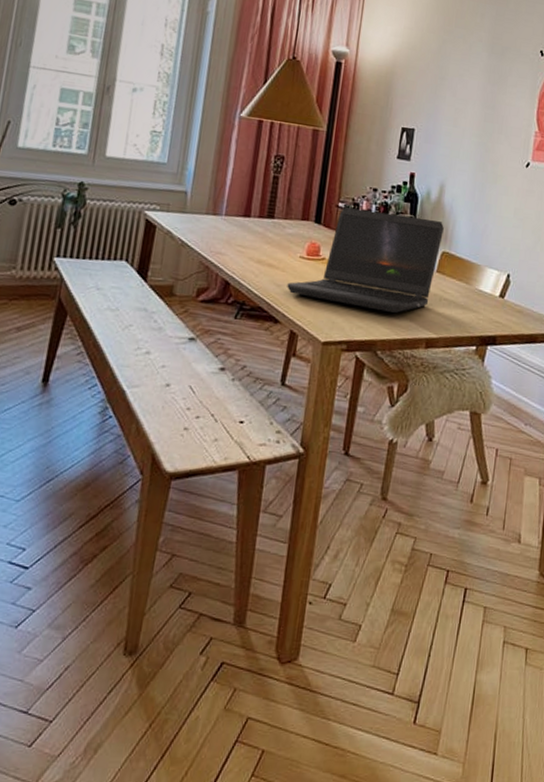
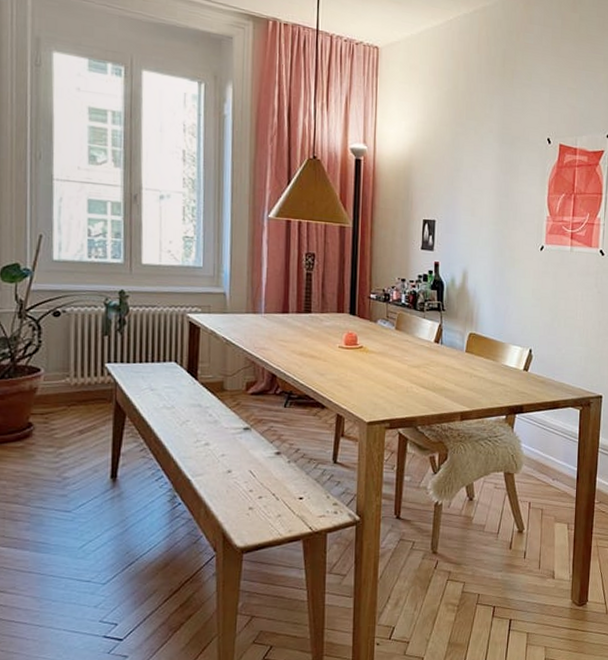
laptop computer: present [287,207,444,313] -> none [330,298,469,391]

